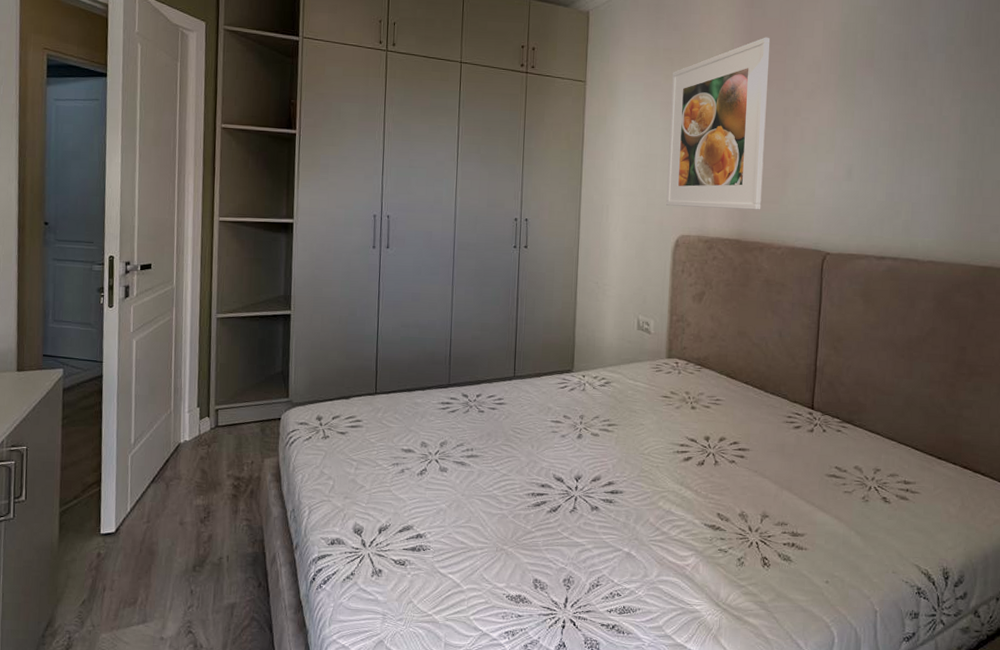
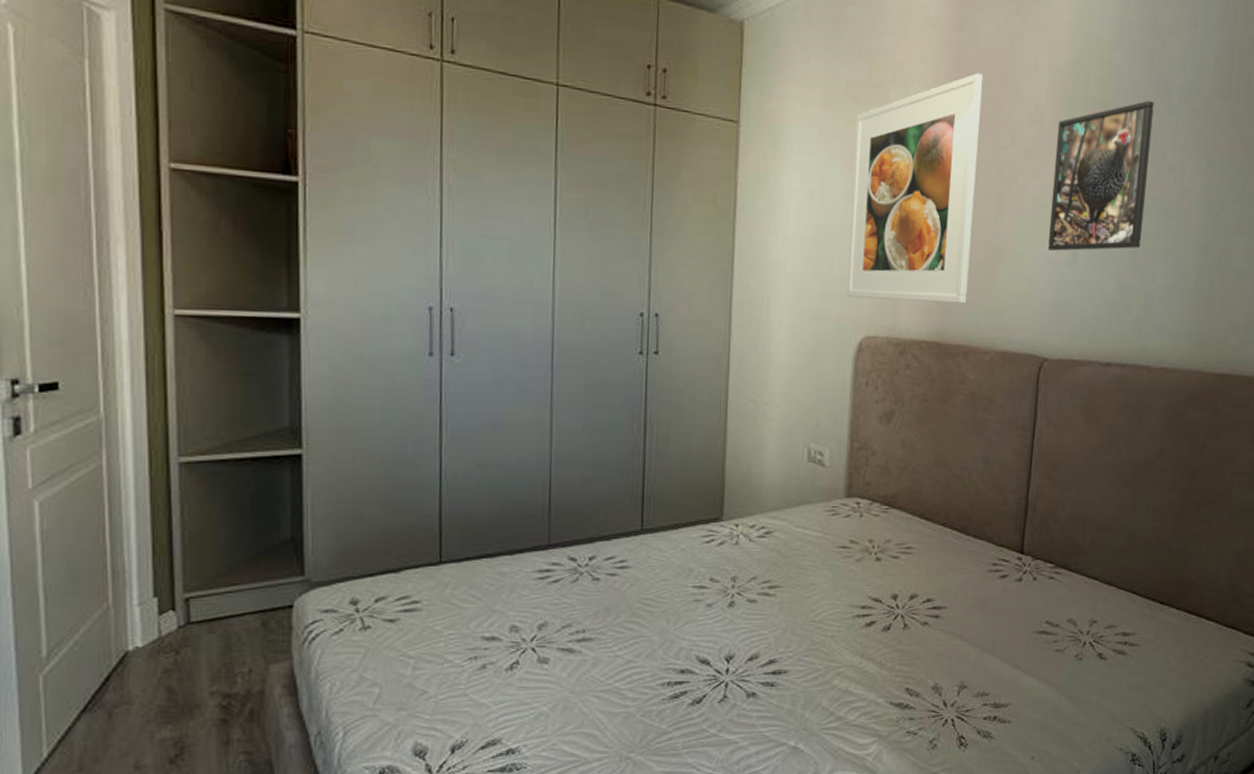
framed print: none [827,50,913,169] -> present [1048,100,1154,251]

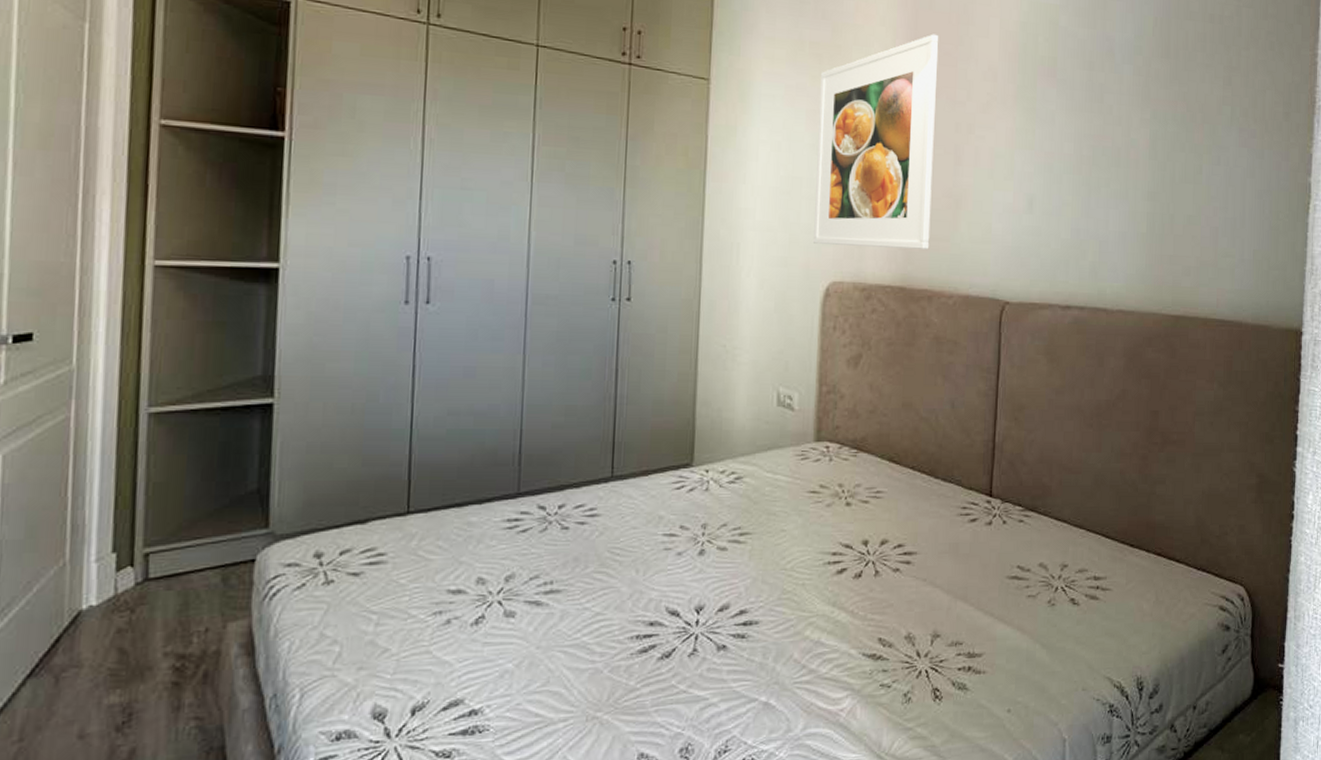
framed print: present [1048,100,1154,251] -> none [1005,58,1099,199]

